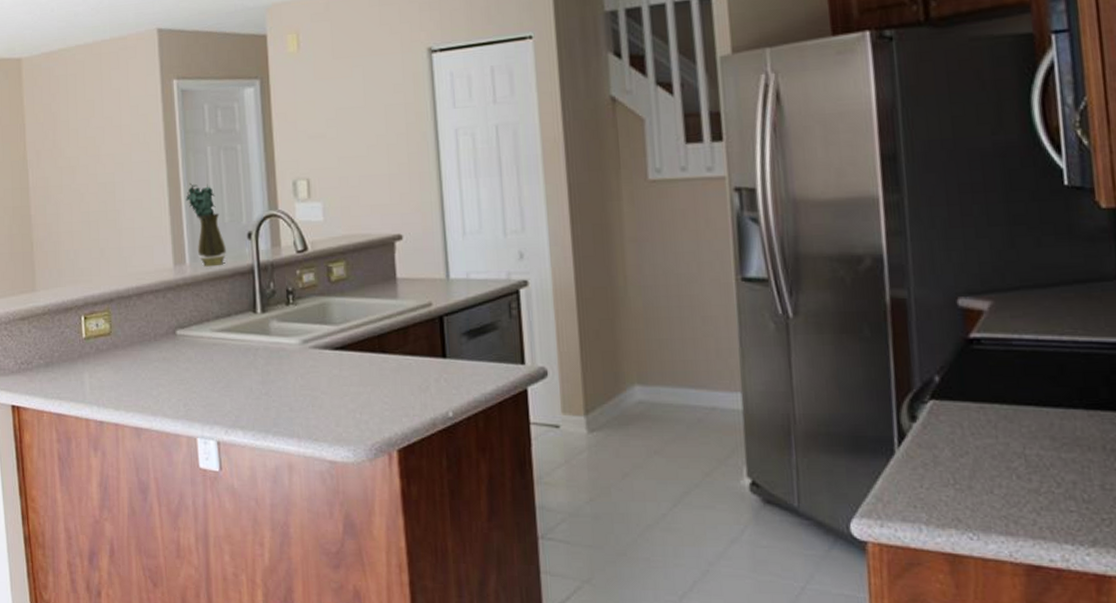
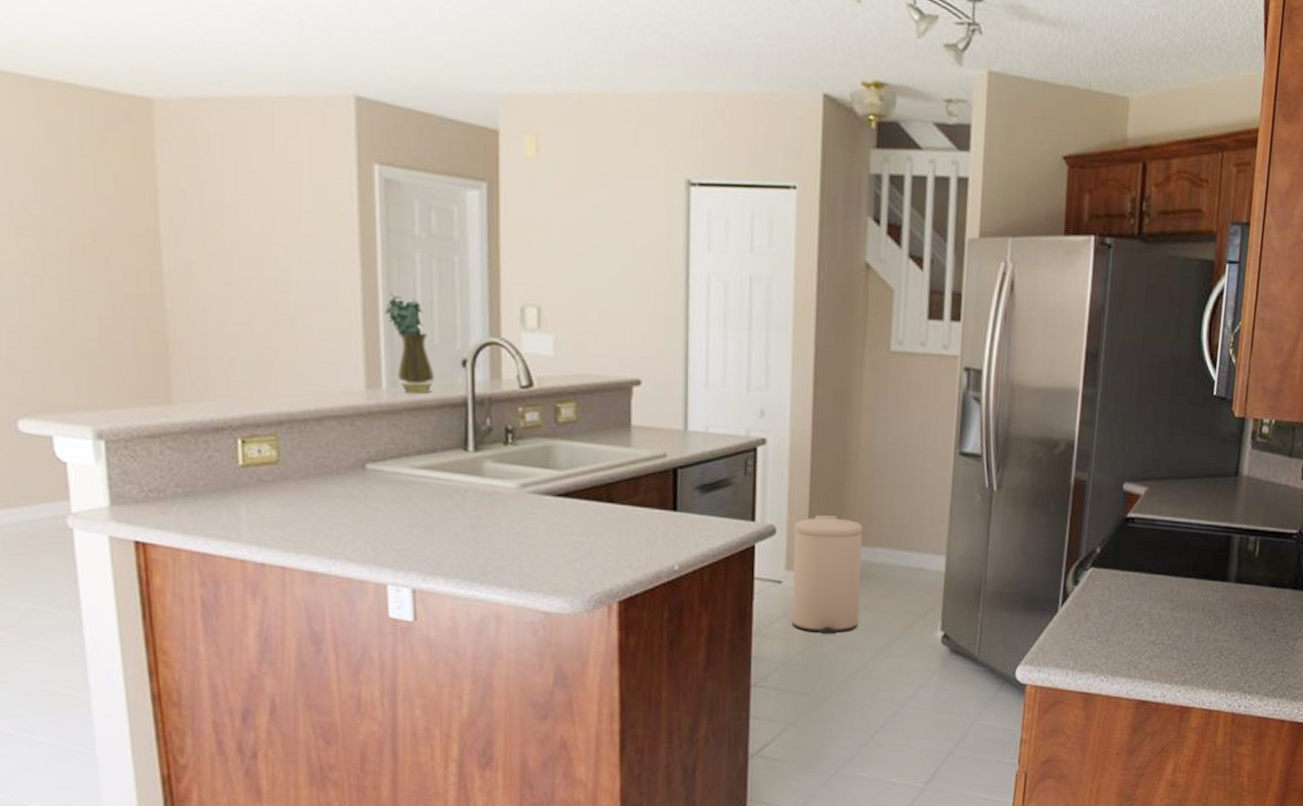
pedal bin: none [566,353,649,483] -> present [791,514,863,635]

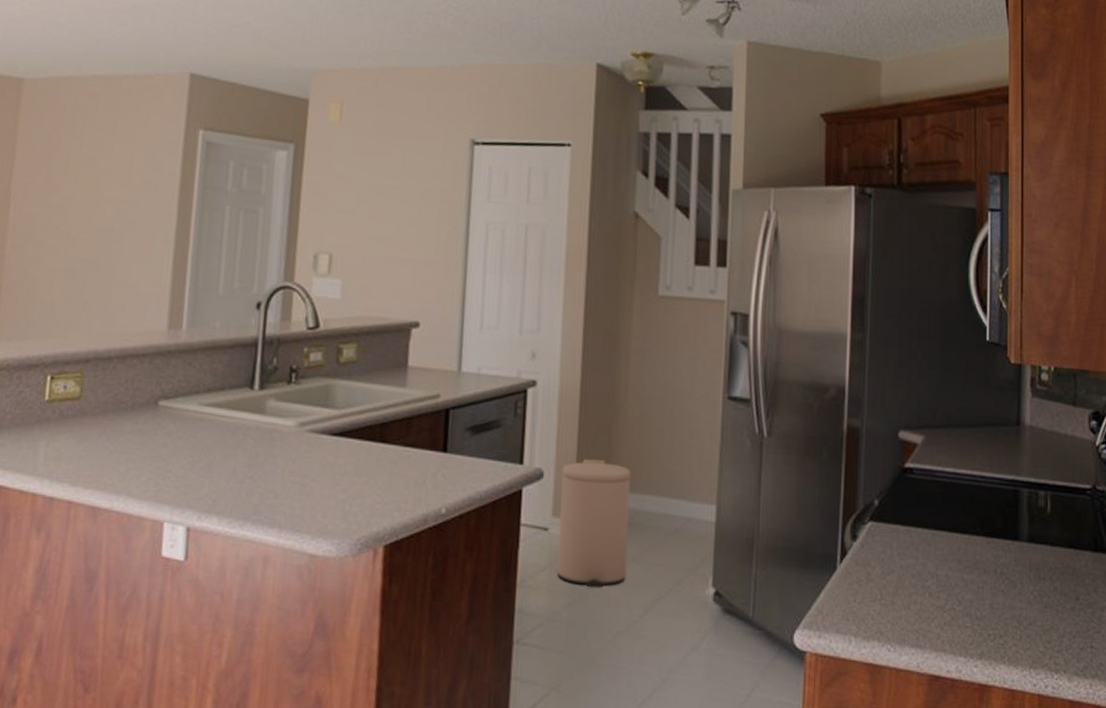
vase: present [385,293,434,395] -> none [193,241,231,335]

